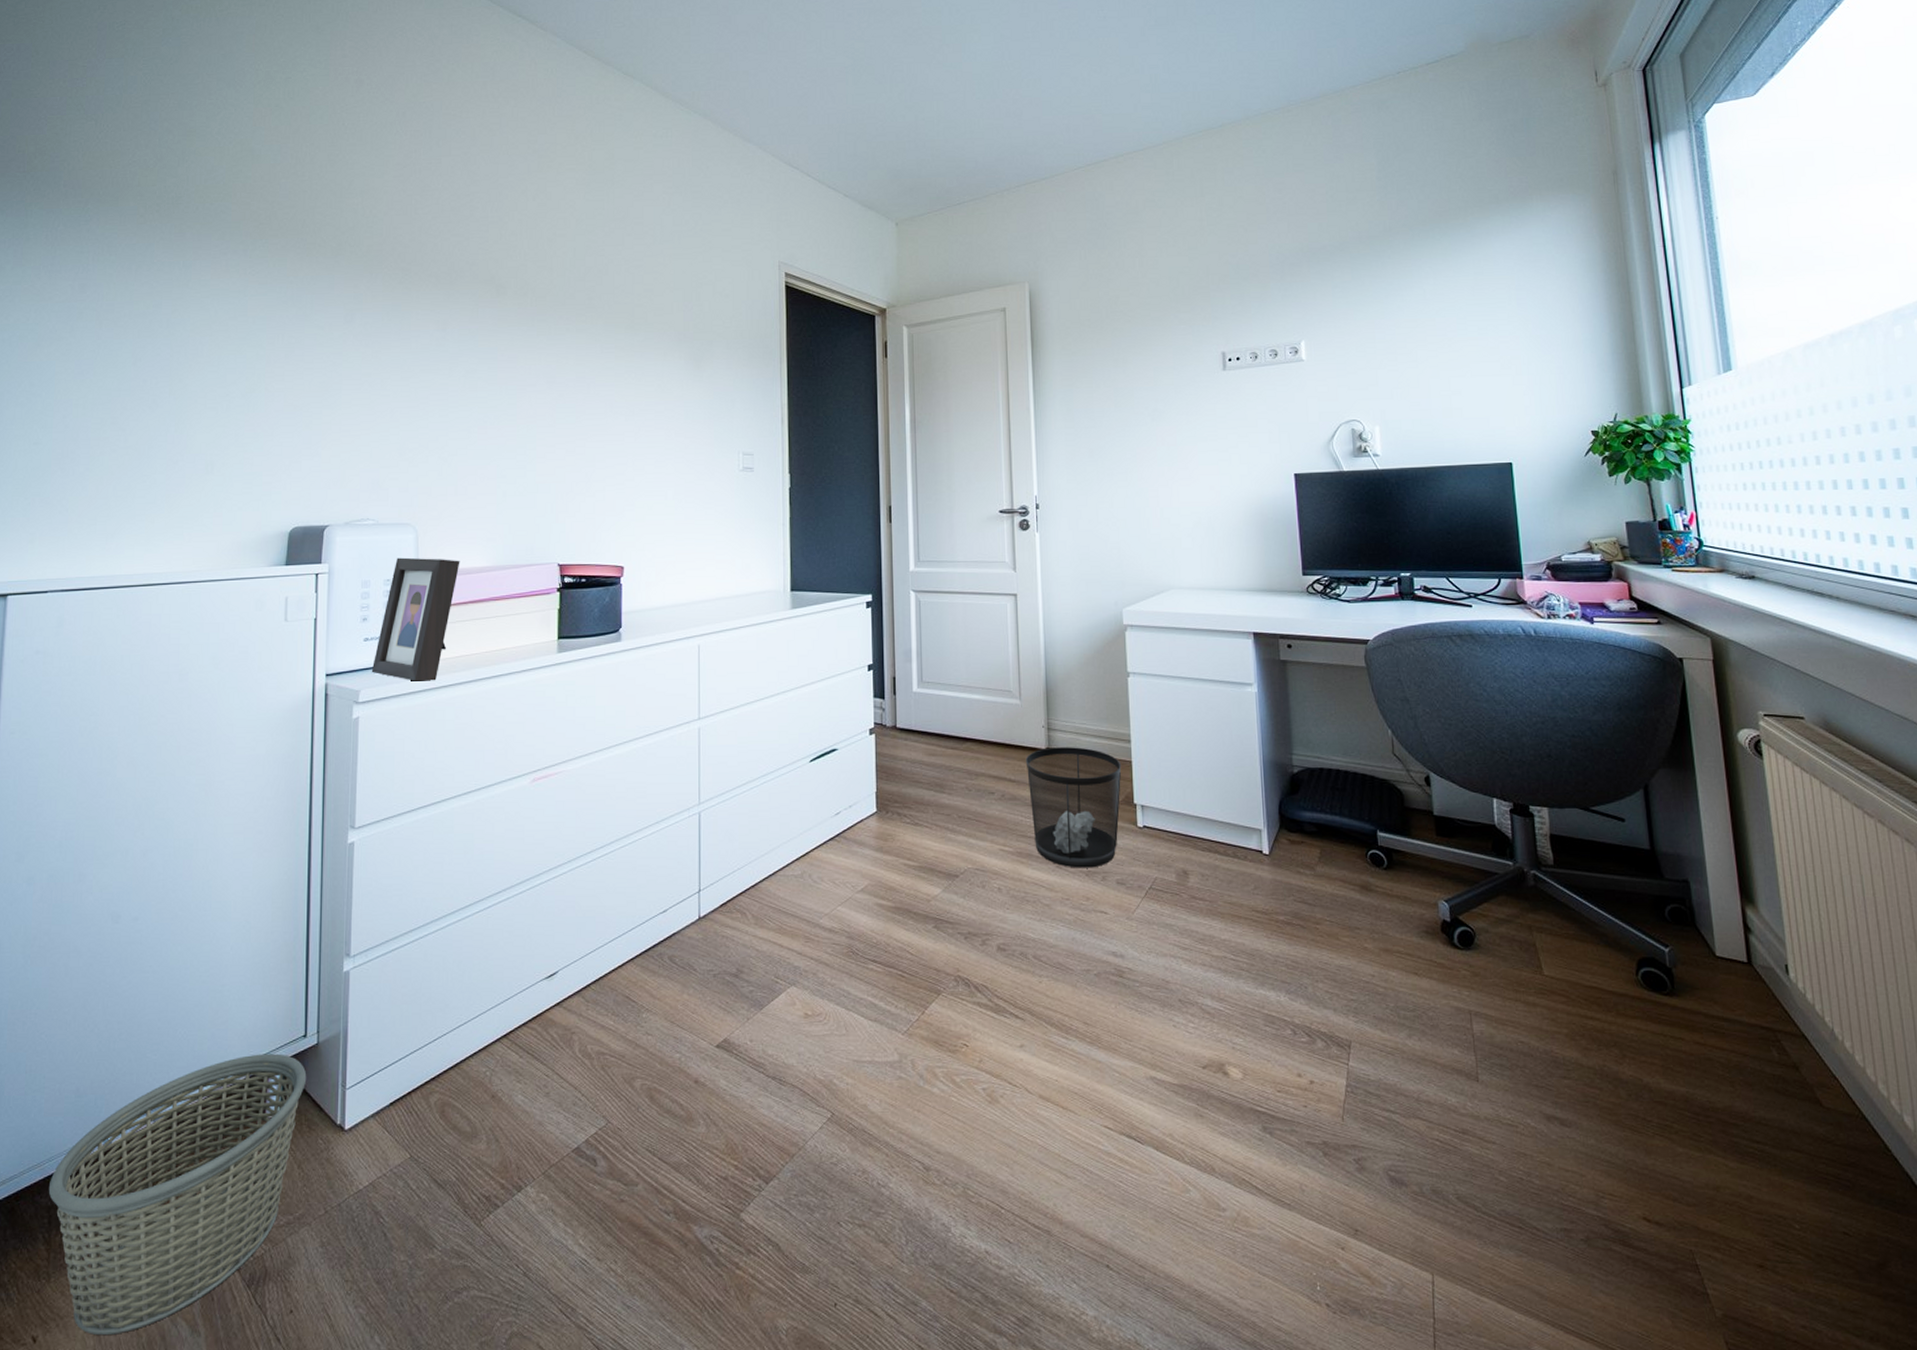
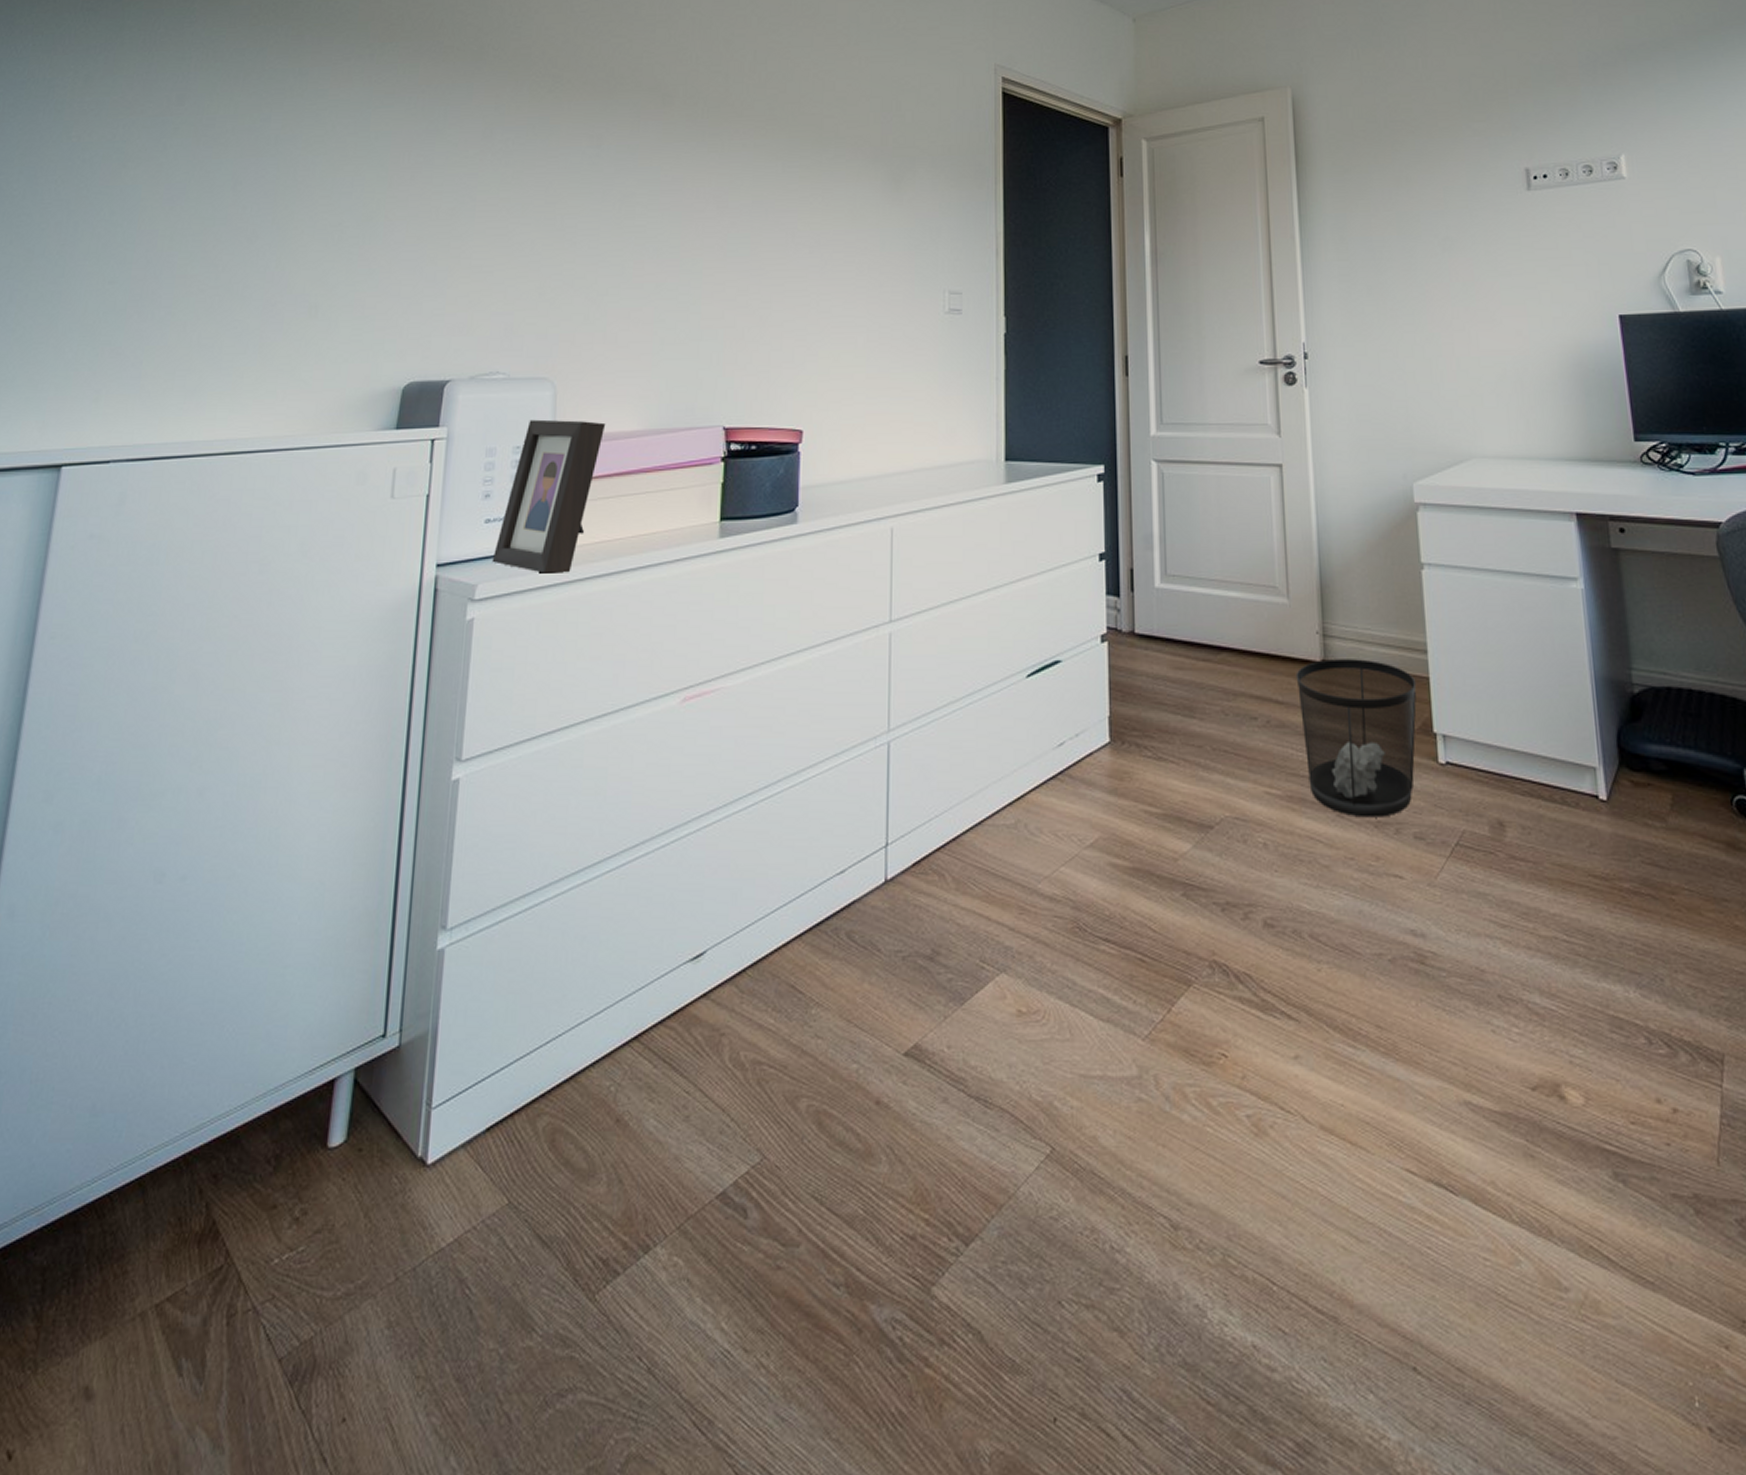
basket: present [48,1053,307,1336] -> none [45,1059,383,1452]

